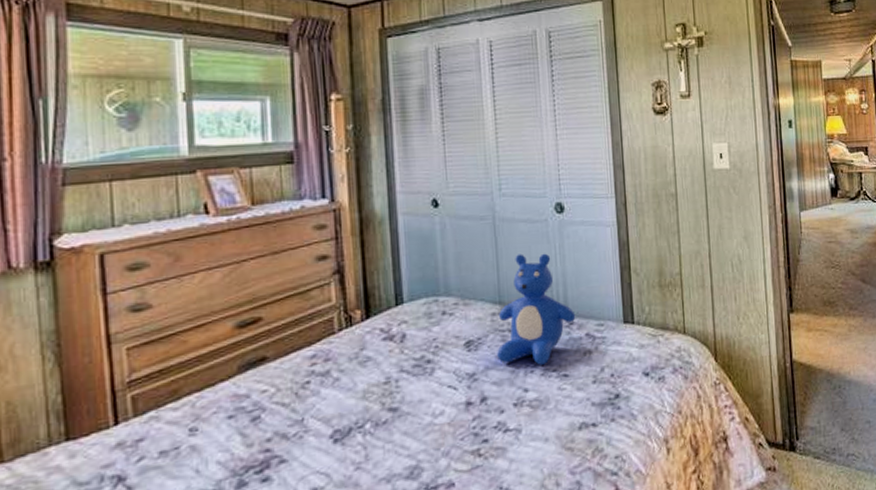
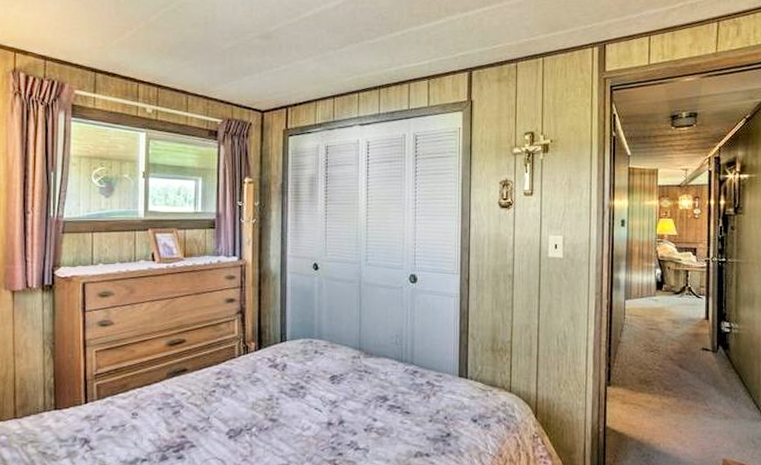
teddy bear: present [497,253,576,365] -> none [354,312,420,402]

